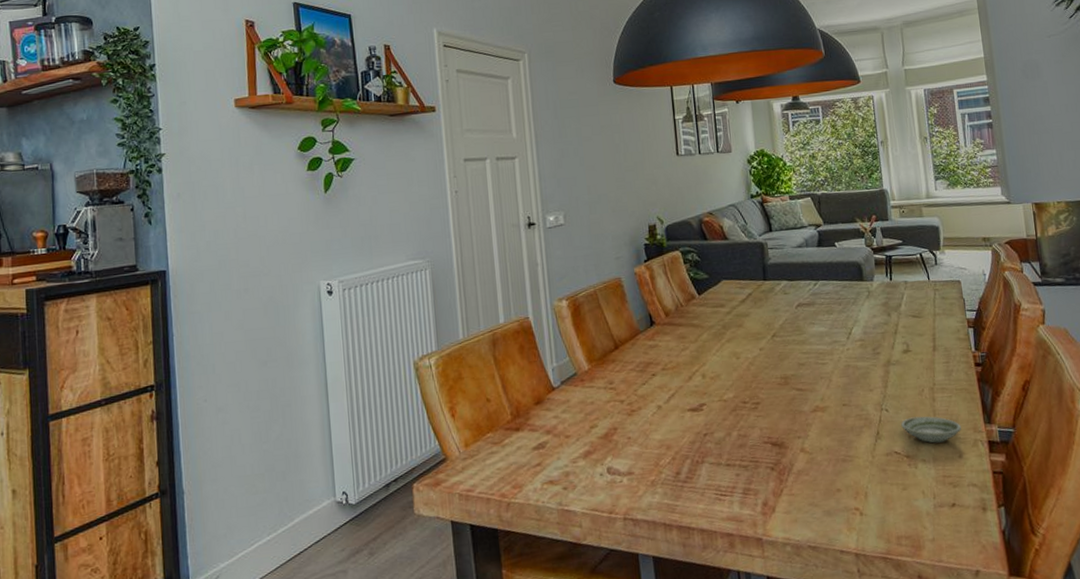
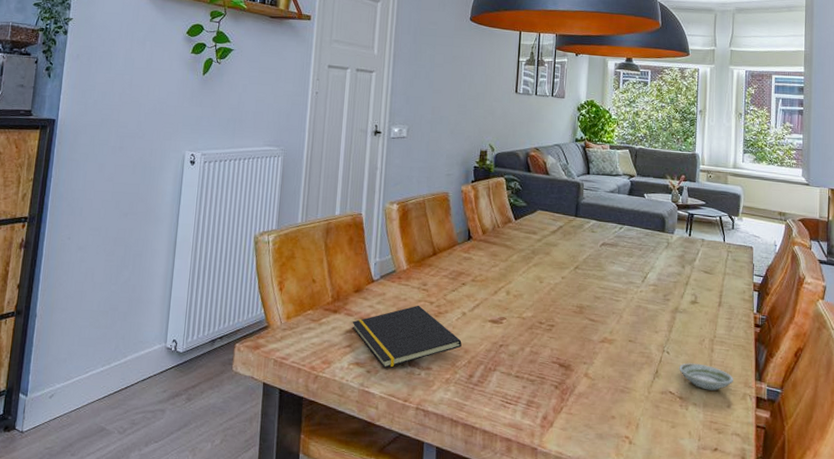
notepad: none [538,406,662,482] -> present [352,305,462,369]

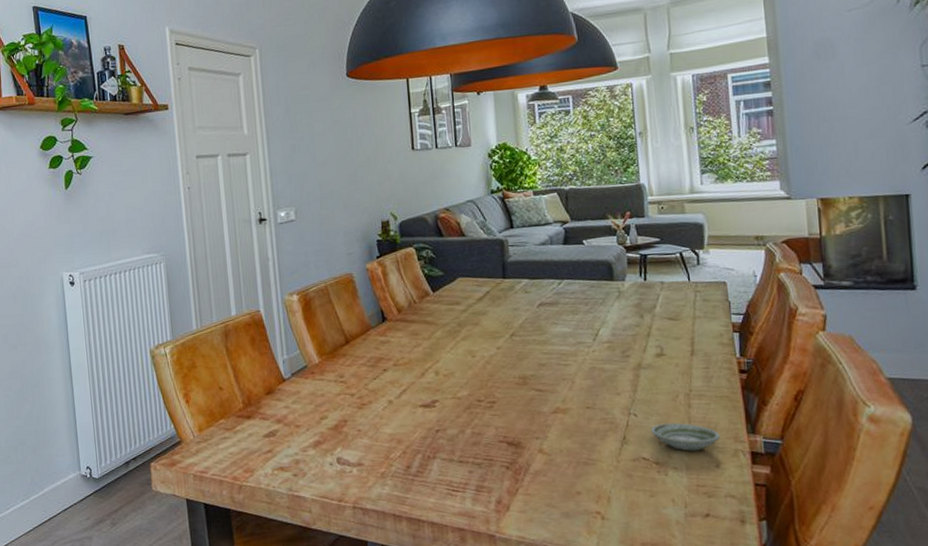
notepad: present [352,305,462,369] -> none [269,399,393,470]

